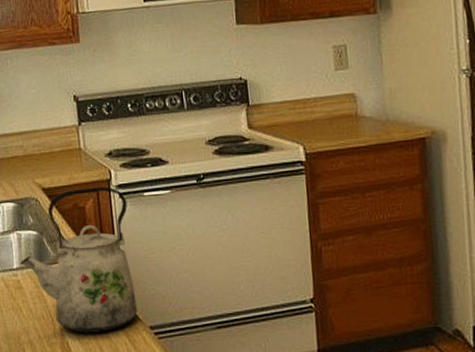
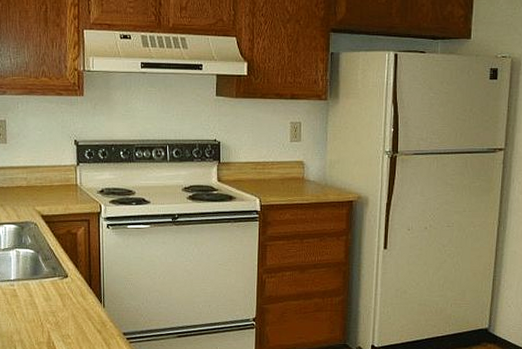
kettle: present [20,186,138,333] -> none [17,217,114,336]

